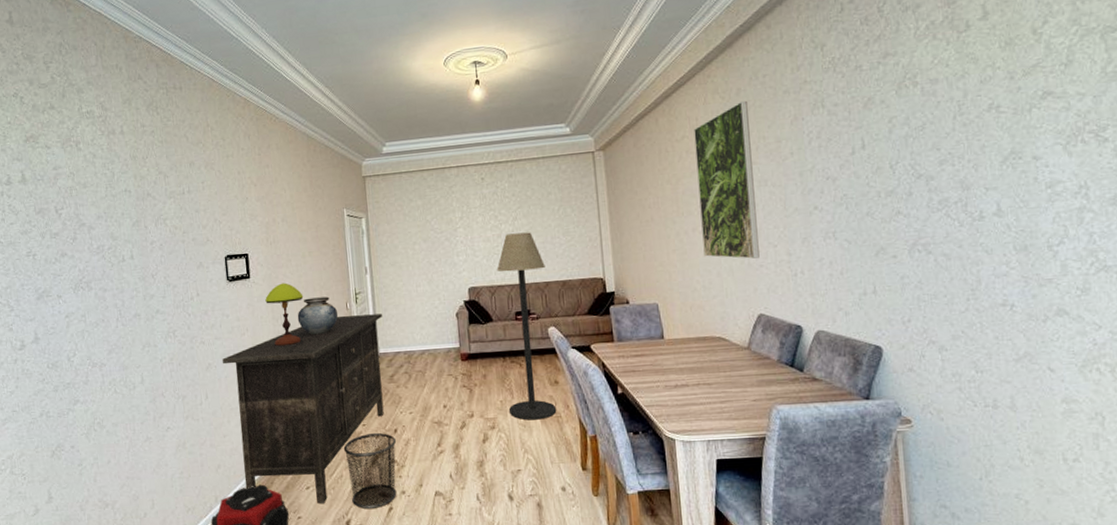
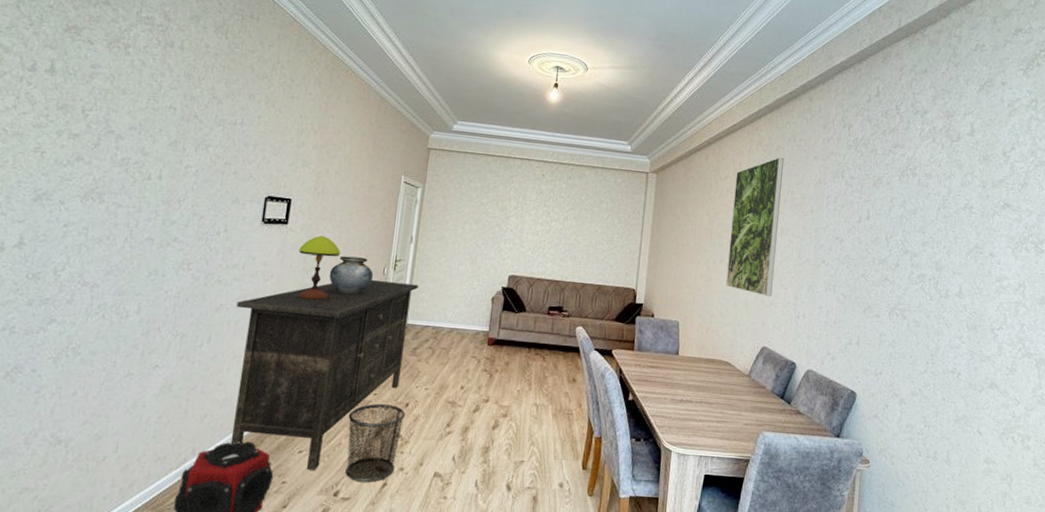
floor lamp: present [497,232,557,421] -> none [523,231,585,415]

